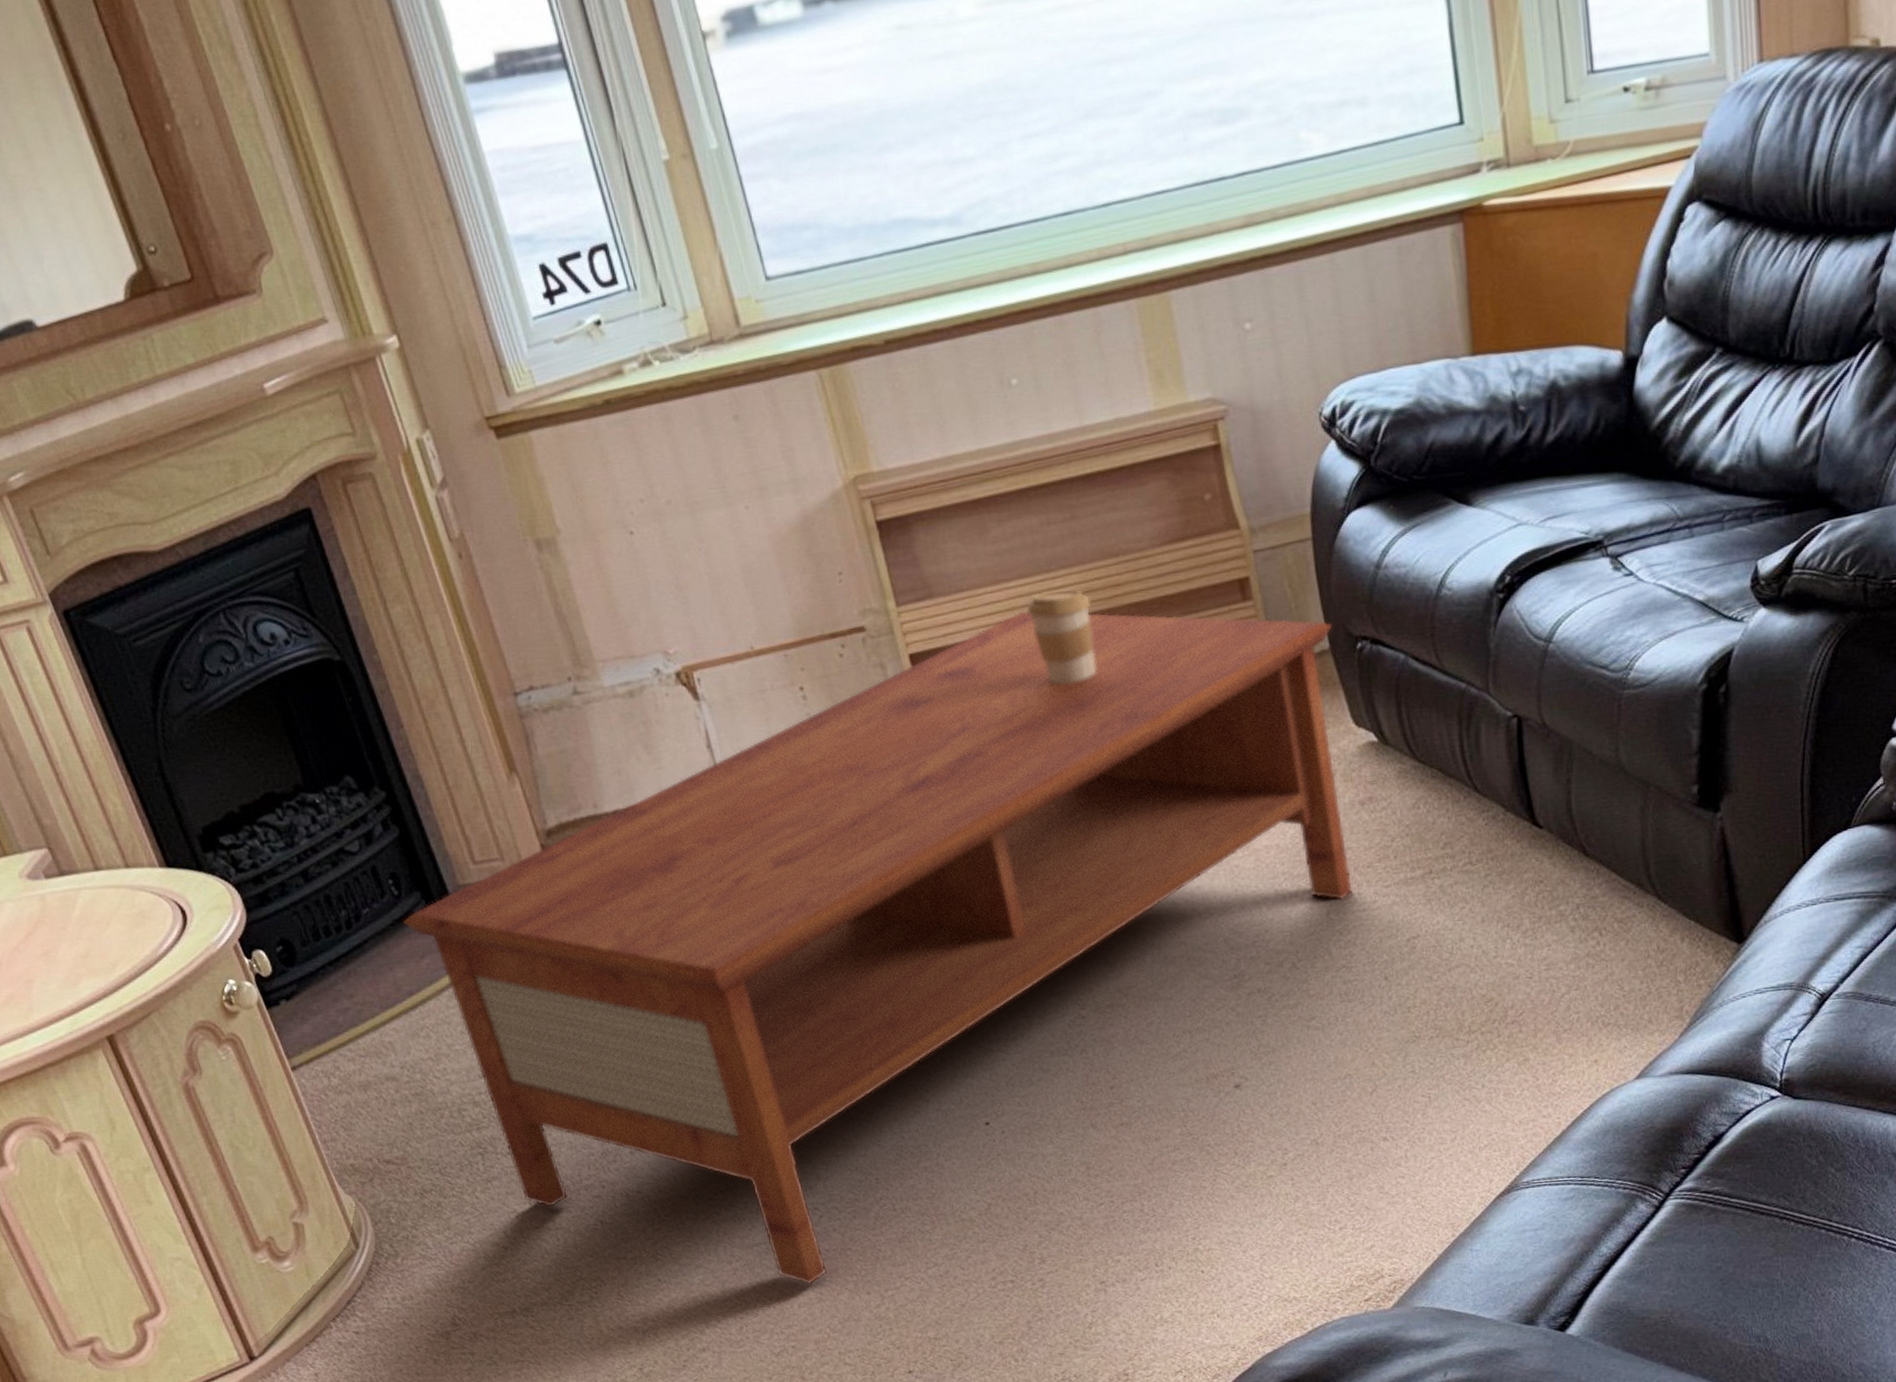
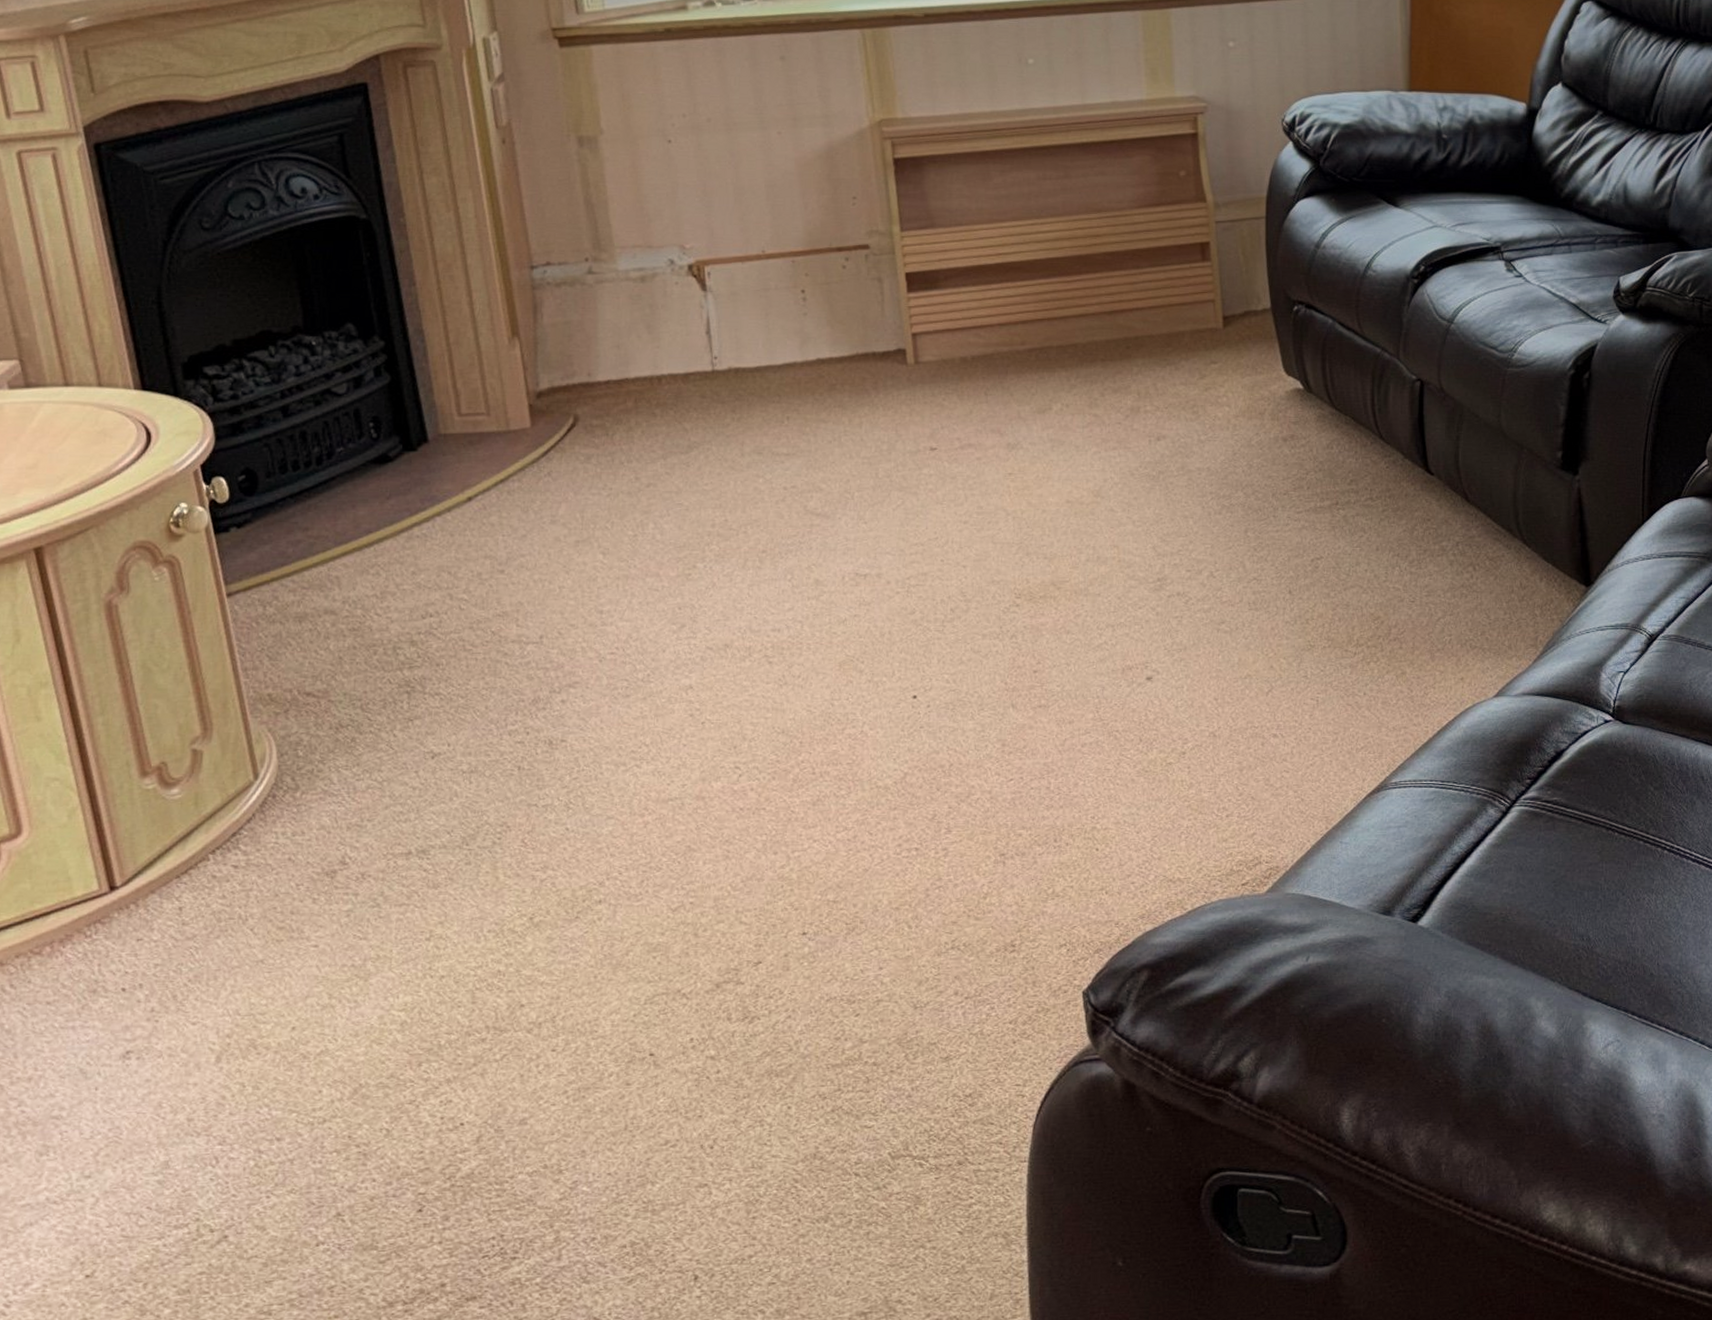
coffee table: present [403,611,1352,1285] -> none [376,248,1275,842]
coffee cup: present [1026,589,1096,685] -> none [1015,234,1073,313]

